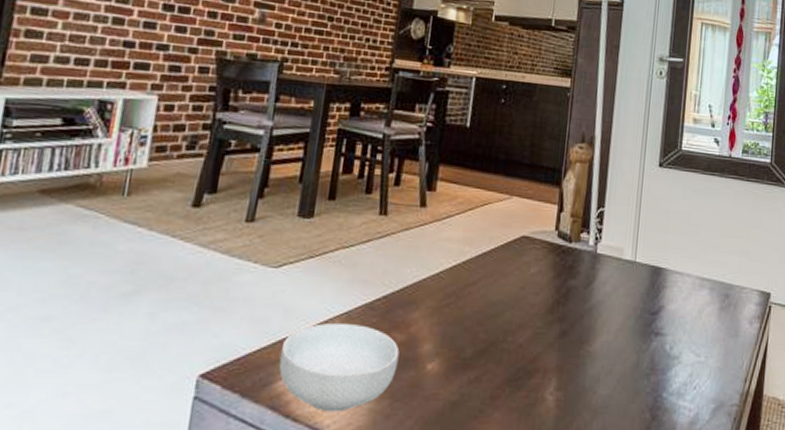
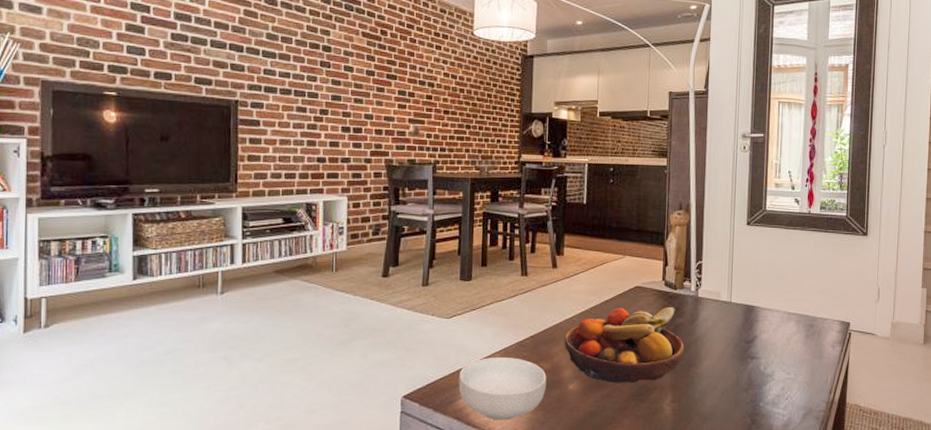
fruit bowl: none [426,263,577,363] -> present [564,306,684,383]

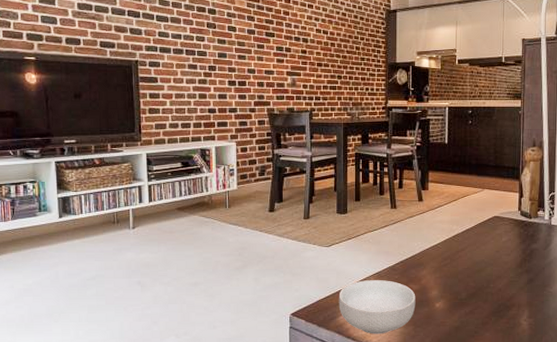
fruit bowl: present [564,306,684,383] -> none [430,233,539,302]

